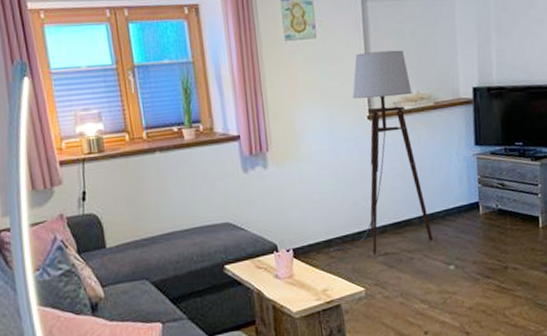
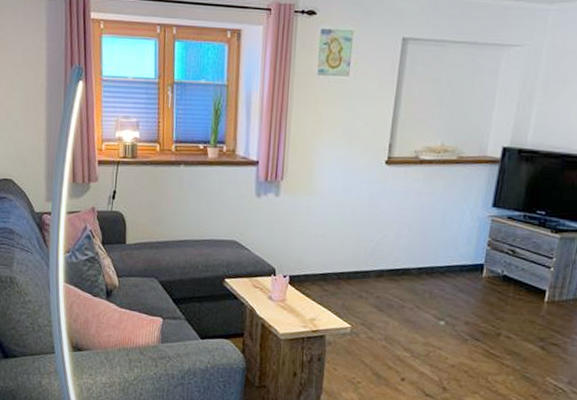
floor lamp: present [330,50,433,256] -> none [325,96,437,297]

